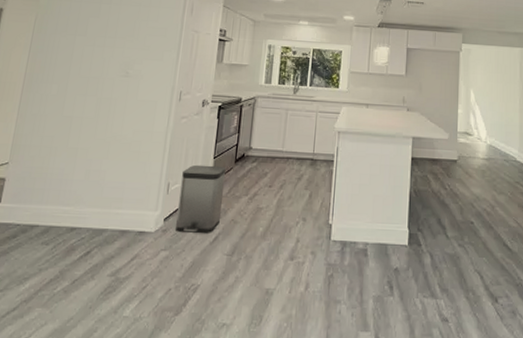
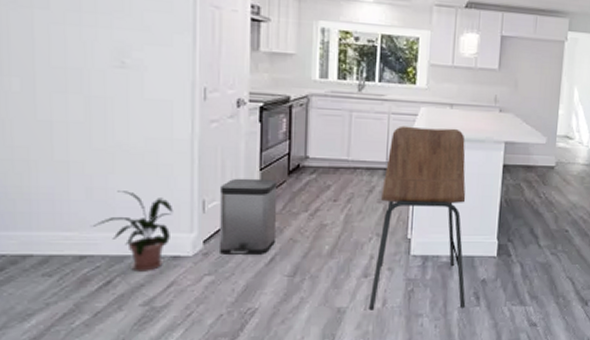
house plant: none [84,173,146,244] -> present [92,191,174,272]
chair: none [293,122,380,297] -> present [369,125,466,311]

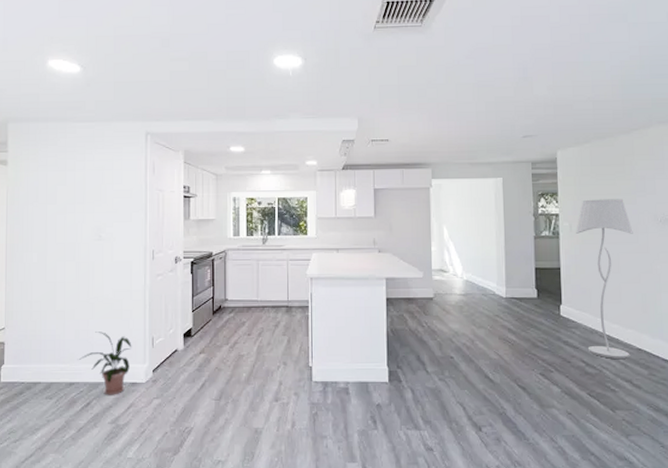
pedal bin: present [218,178,278,254] -> none [163,318,206,381]
chair: present [369,125,466,311] -> none [281,269,365,432]

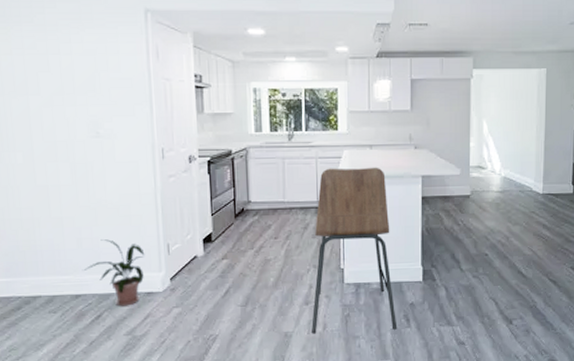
chair: none [281,269,365,432] -> present [311,167,398,334]

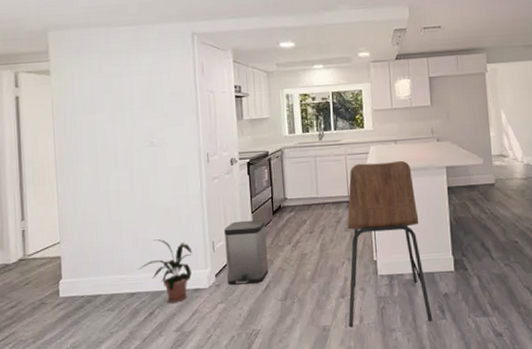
pedal bin: none [181,222,229,289] -> present [224,219,269,285]

